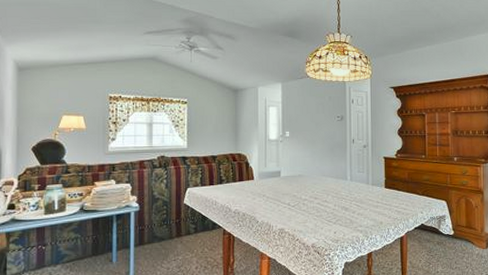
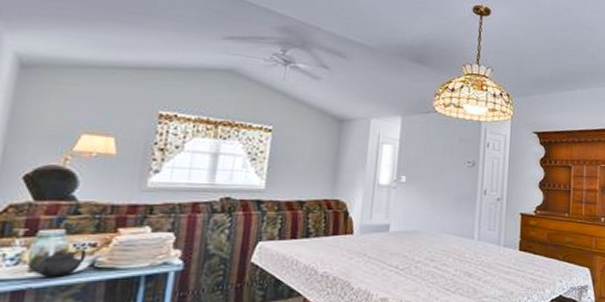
teapot: none [42,198,77,219] -> present [26,249,87,279]

